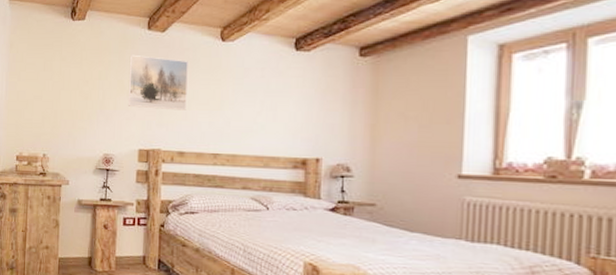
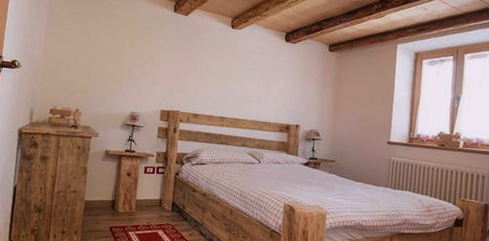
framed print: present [127,54,188,111] -> none [154,31,205,81]

